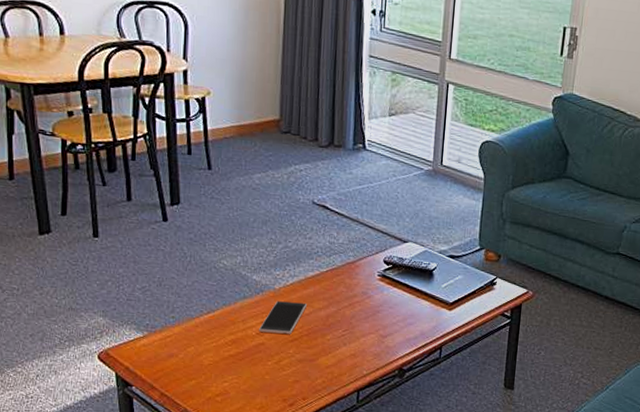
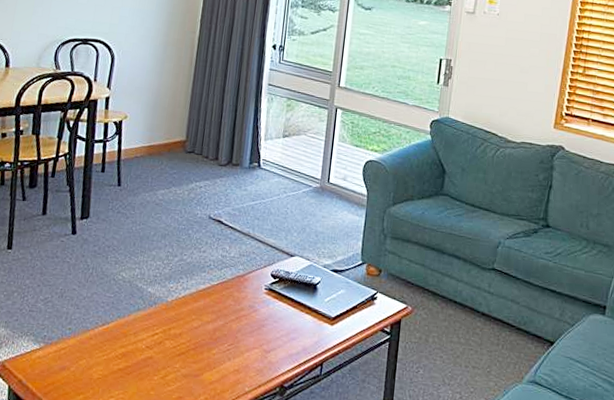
tablet: present [259,301,308,334] -> none [149,313,197,348]

